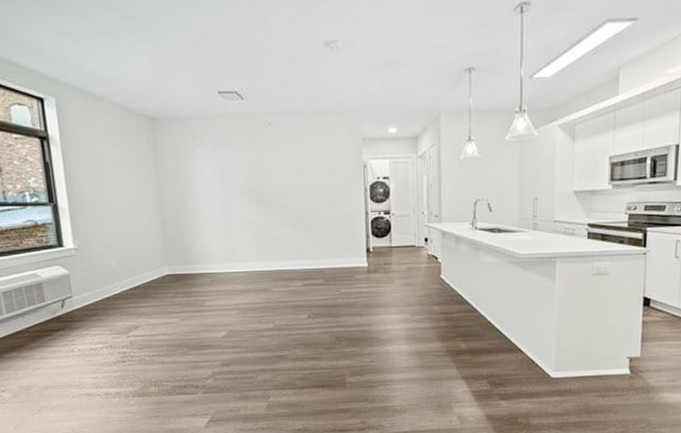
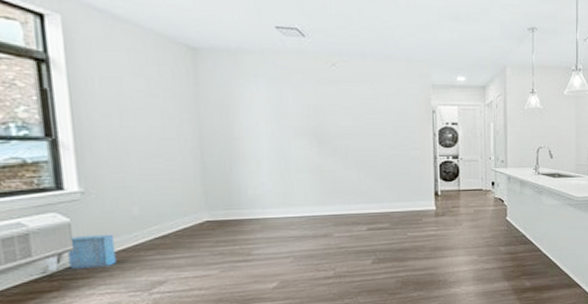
storage bin: none [53,284,103,315] -> present [43,234,117,272]

